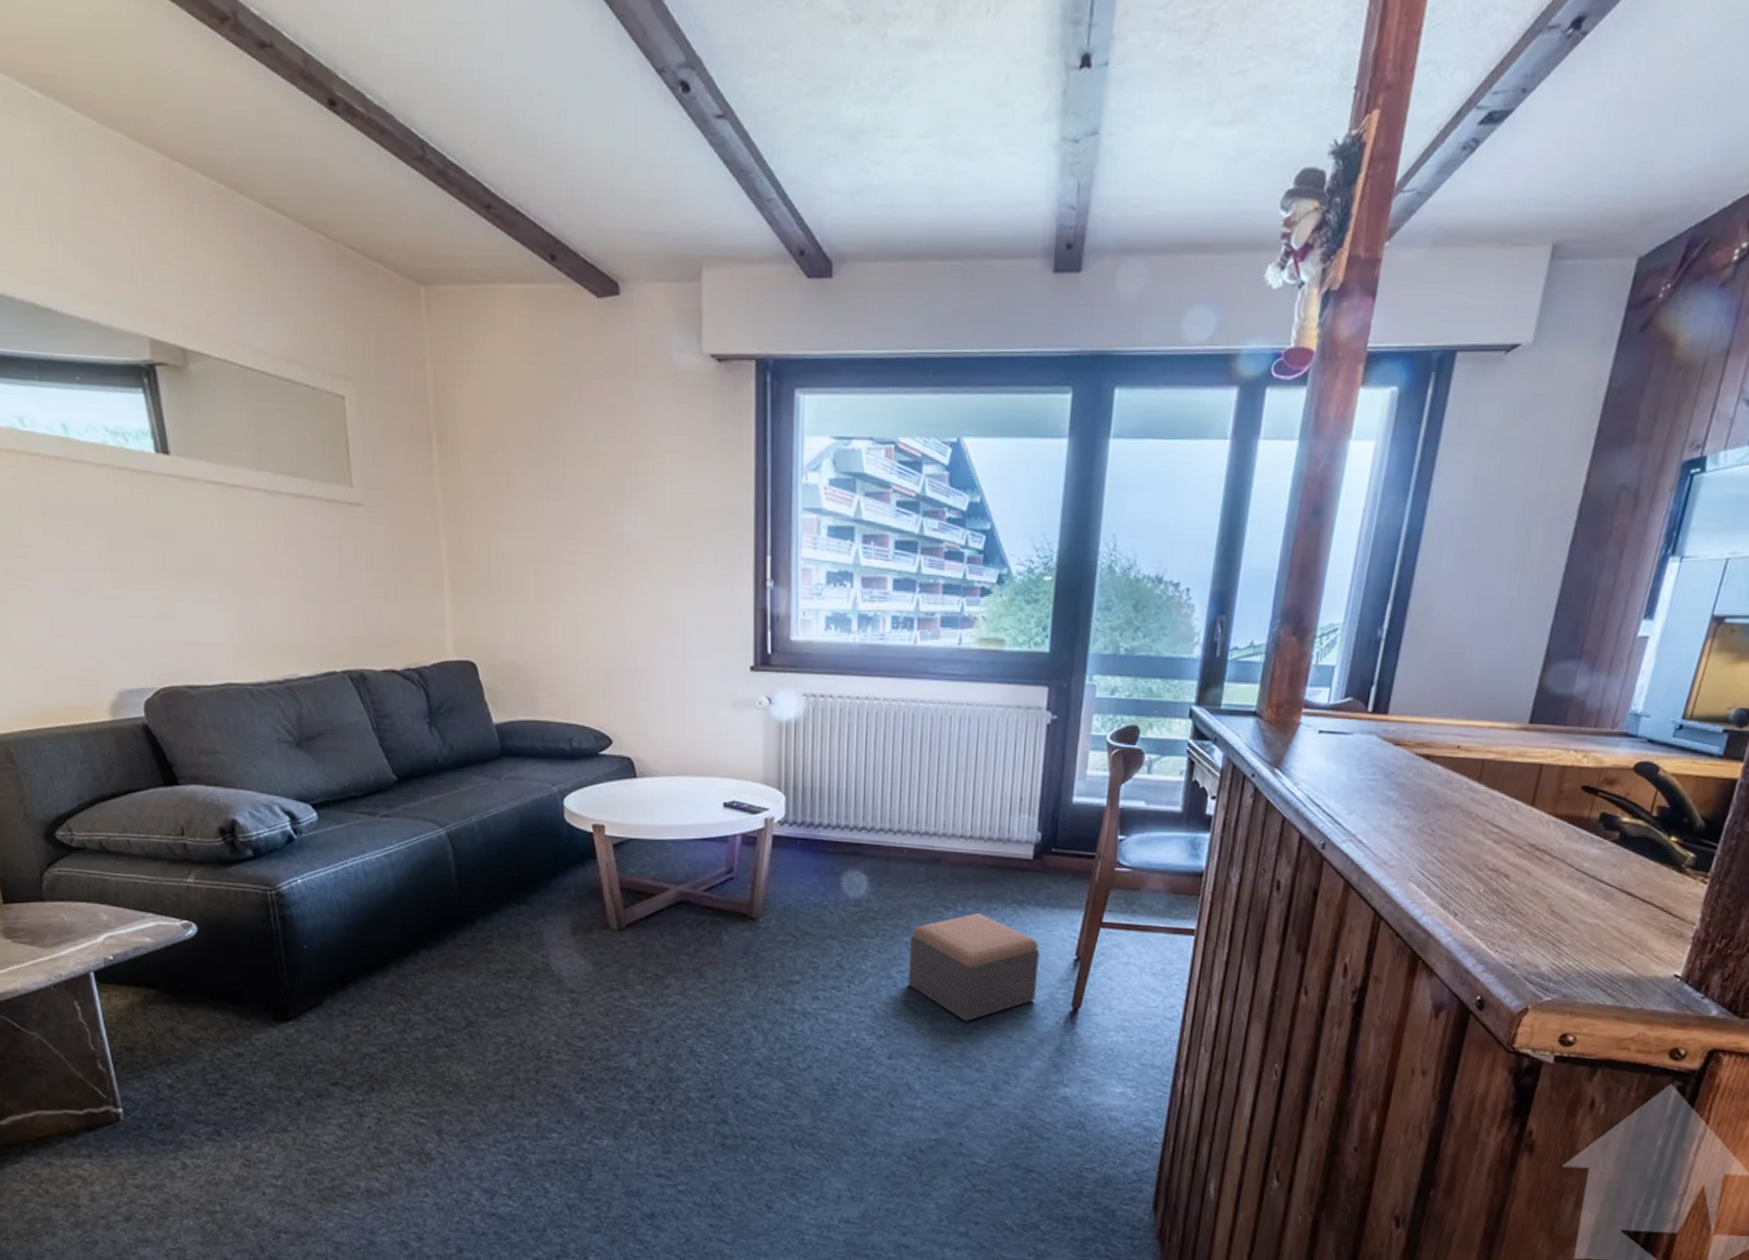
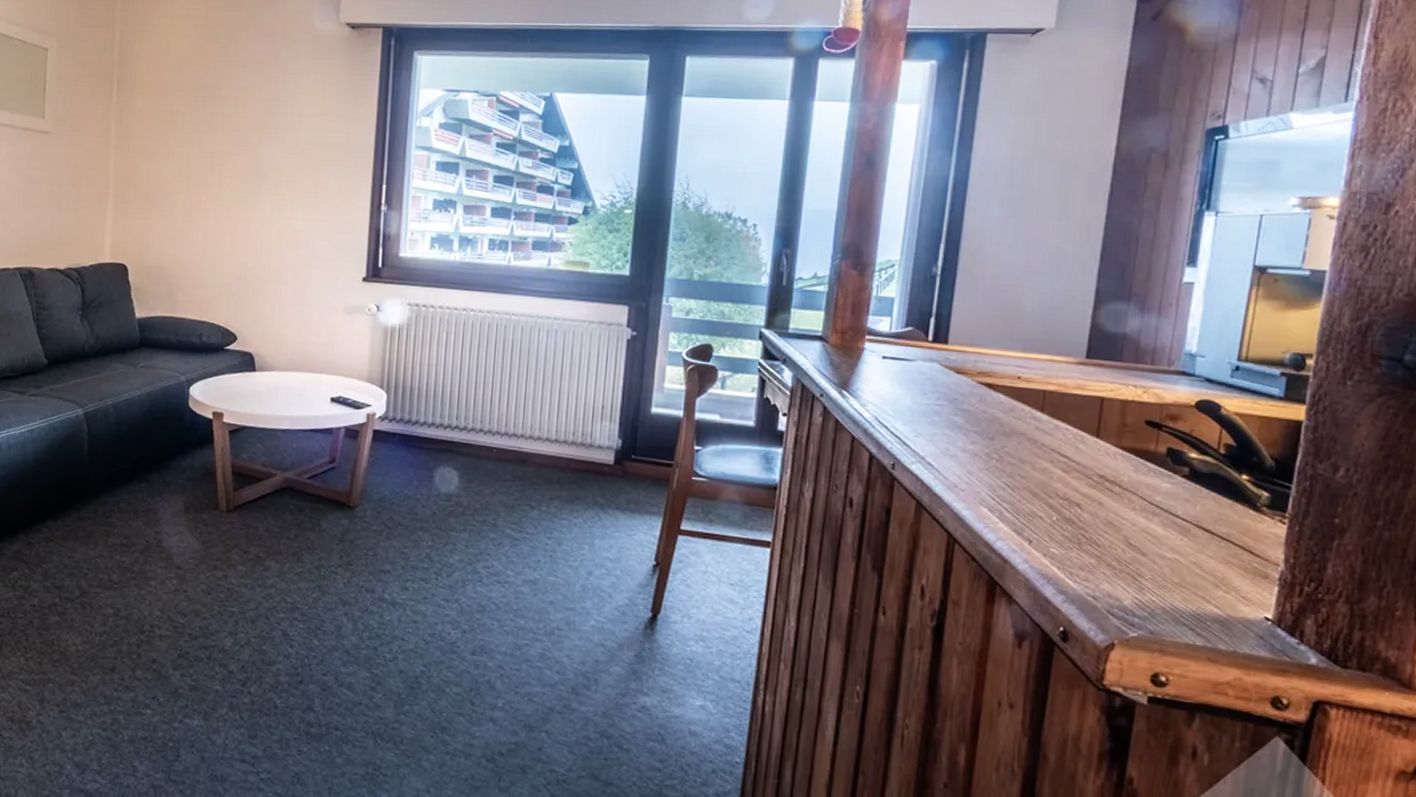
footstool: present [908,913,1040,1022] -> none [493,514,620,622]

